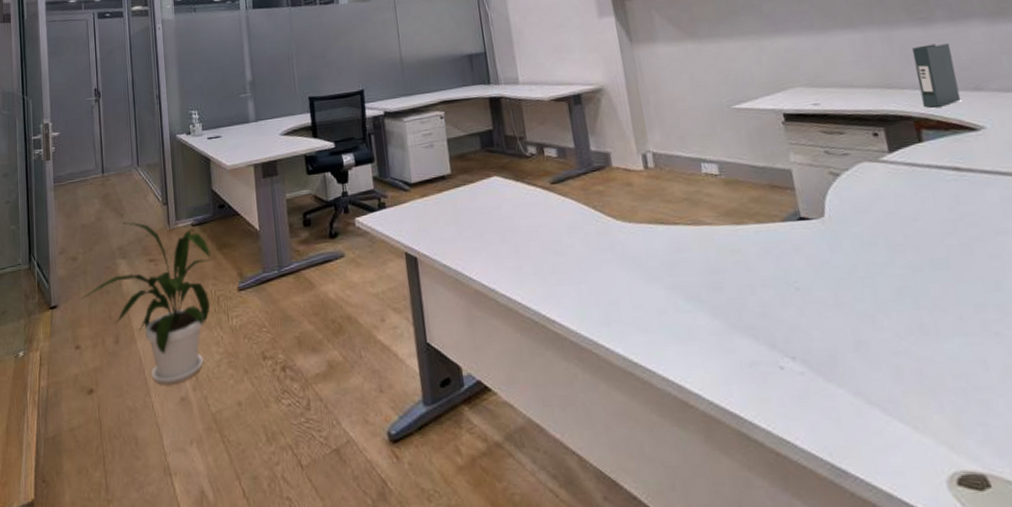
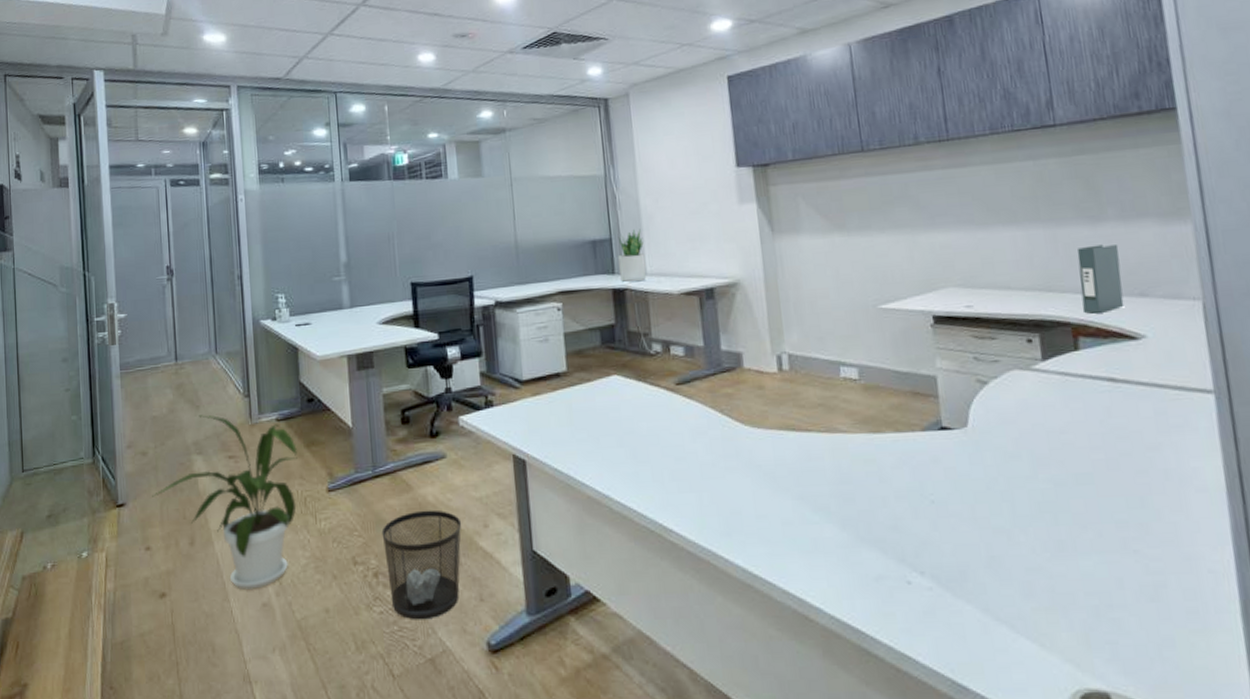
waste bin: none [288,306,361,412] -> present [381,510,462,620]
planter: none [491,43,519,91] -> present [618,229,647,283]

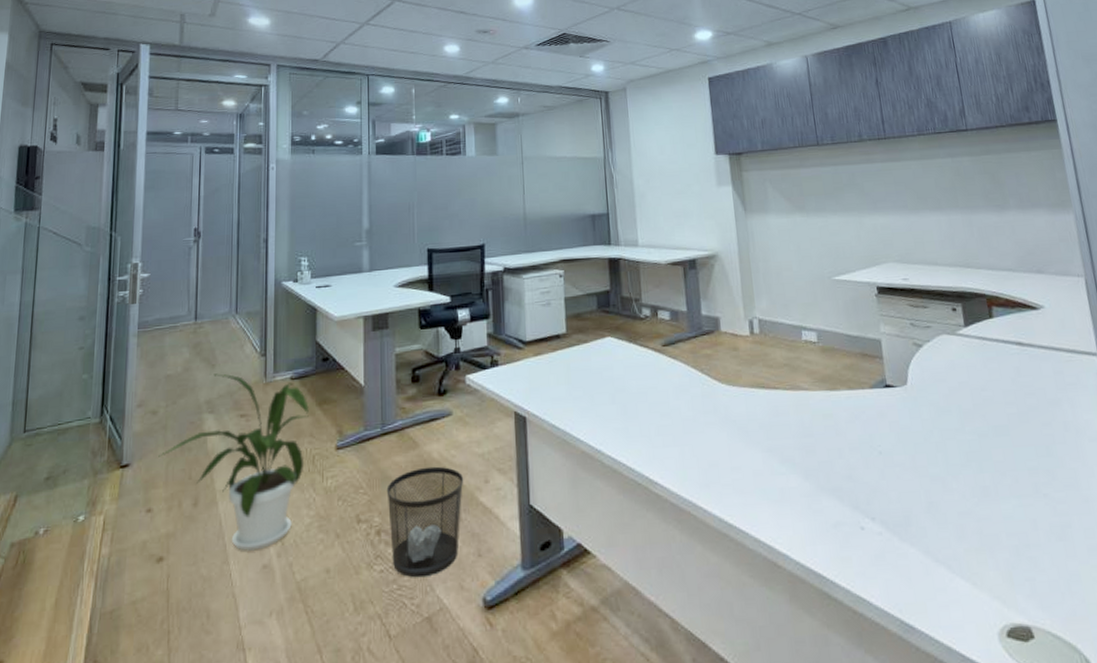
planter: present [618,229,647,283] -> none [614,205,638,253]
binder: present [1077,244,1125,314] -> none [988,229,1026,287]

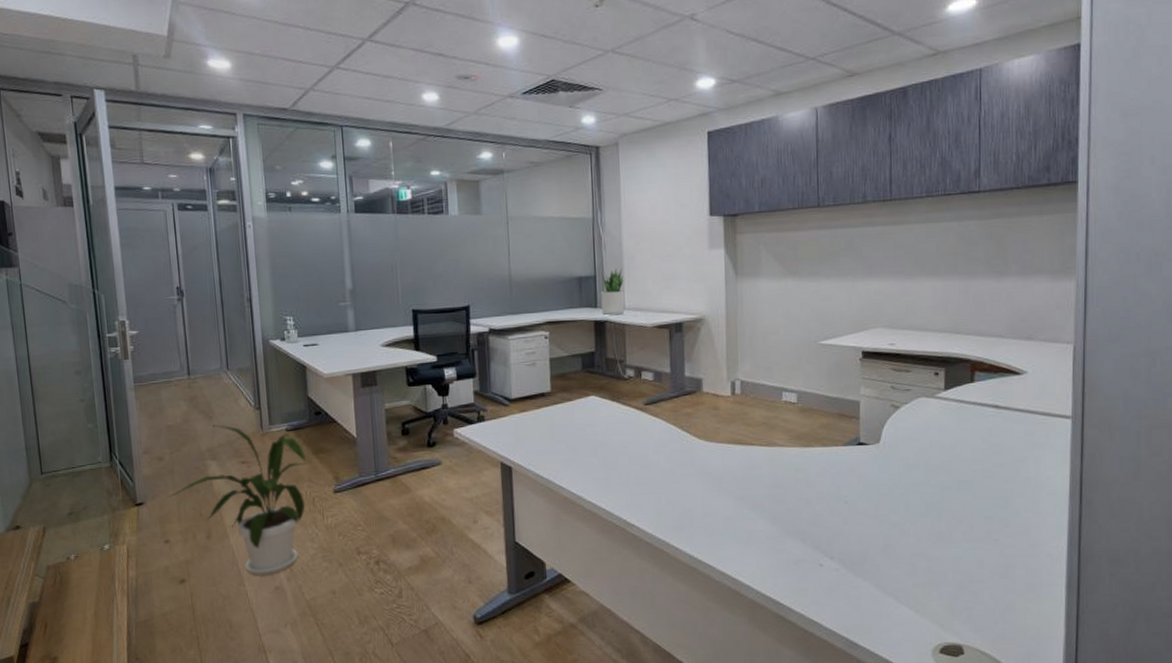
waste bin: present [386,466,464,578] -> none [383,508,454,599]
planter: none [614,205,638,253] -> present [601,268,625,316]

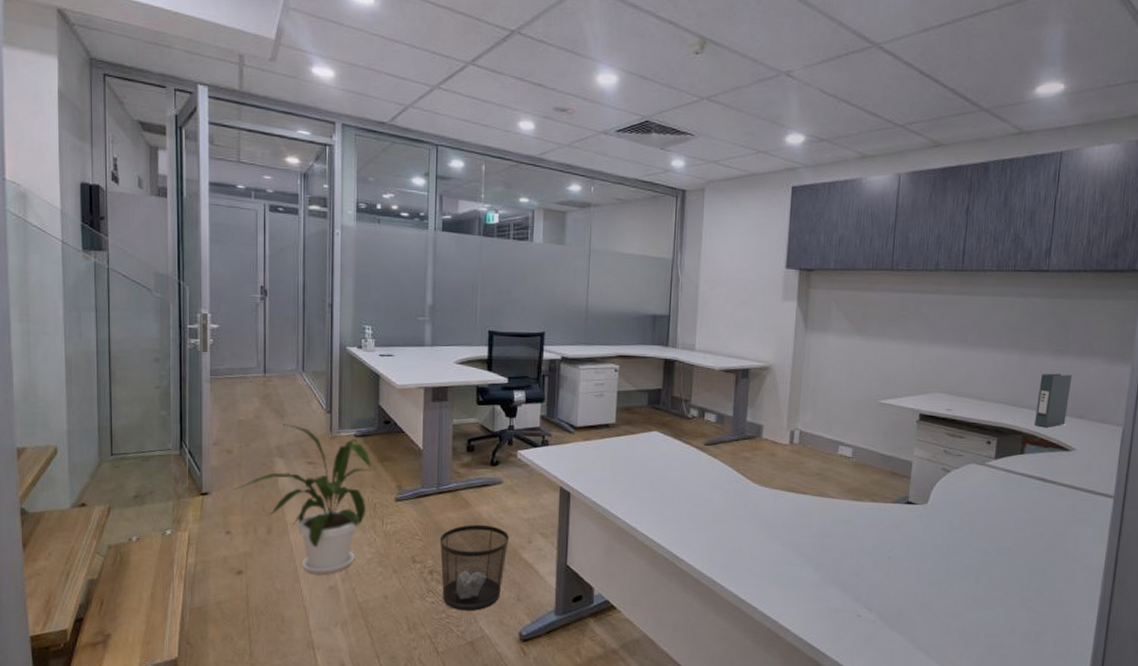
waste bin: none [383,508,454,599] -> present [439,524,510,611]
planter: present [601,268,625,316] -> none [672,310,697,356]
binder: none [982,295,1016,353] -> present [1035,373,1073,427]

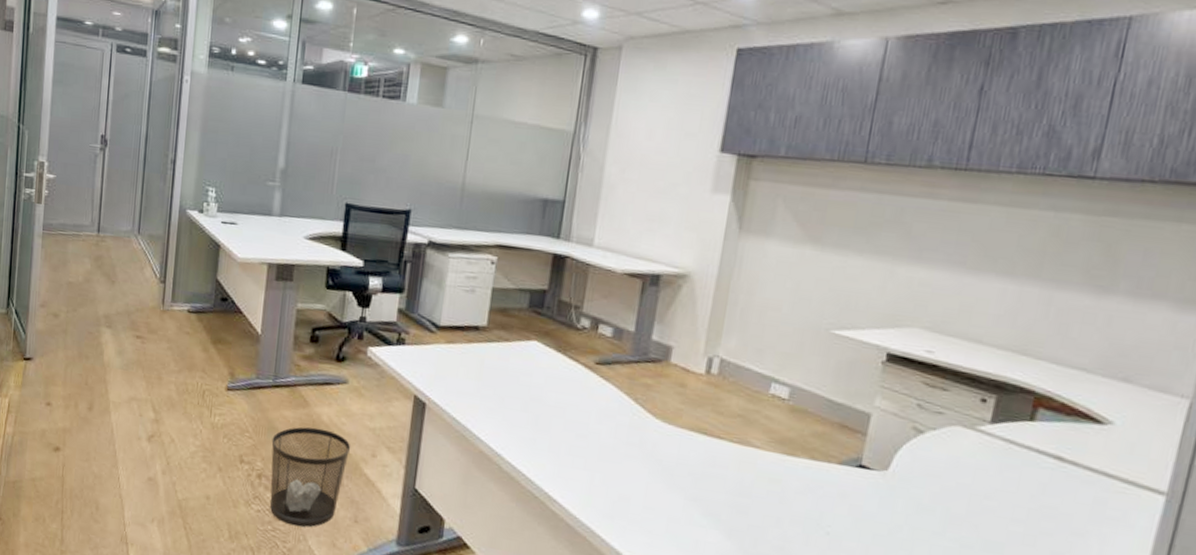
house plant: present [234,424,371,575] -> none [58,290,204,464]
binder: present [1035,373,1073,427] -> none [1054,316,1119,390]

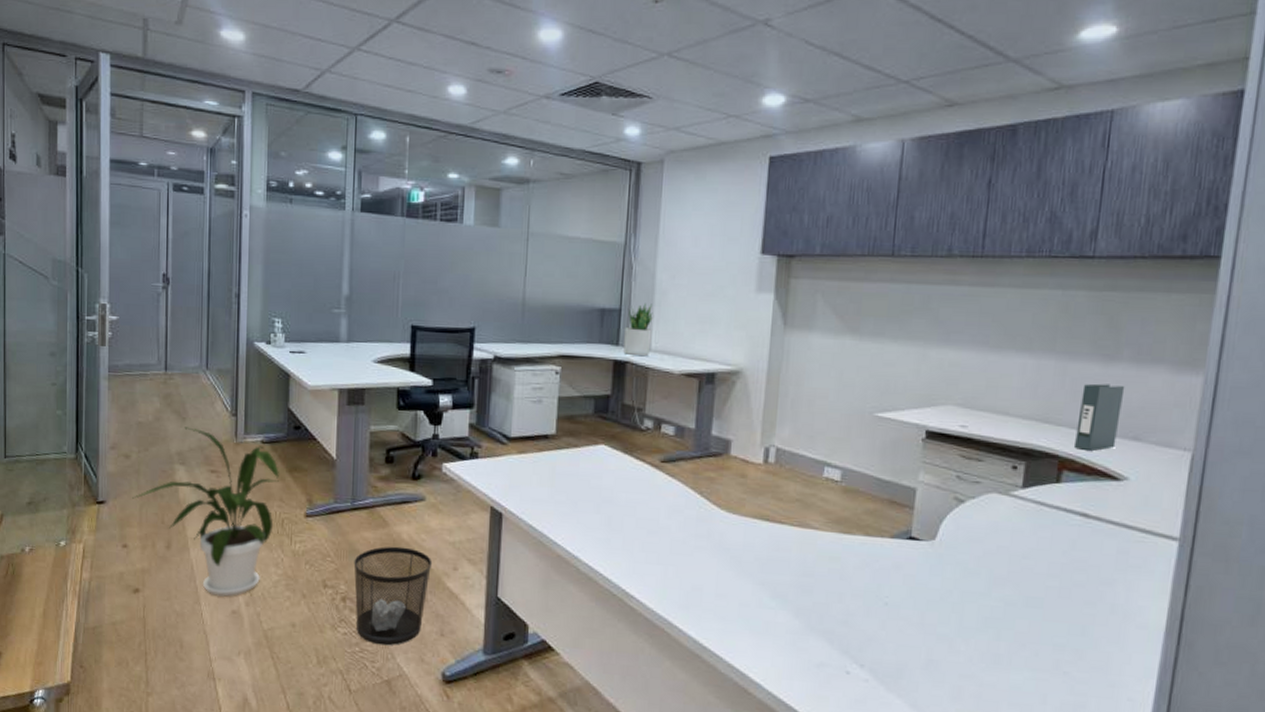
house plant: none [58,290,204,464] -> present [132,427,279,597]
planter: none [564,196,599,253] -> present [623,303,653,357]
binder: none [1054,316,1119,390] -> present [1075,383,1125,451]

